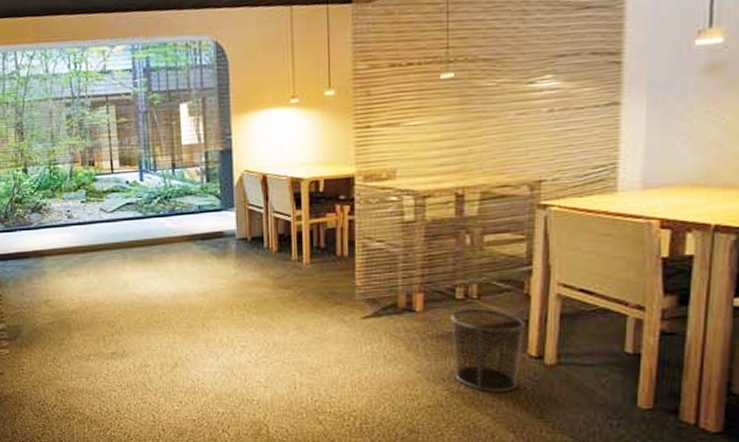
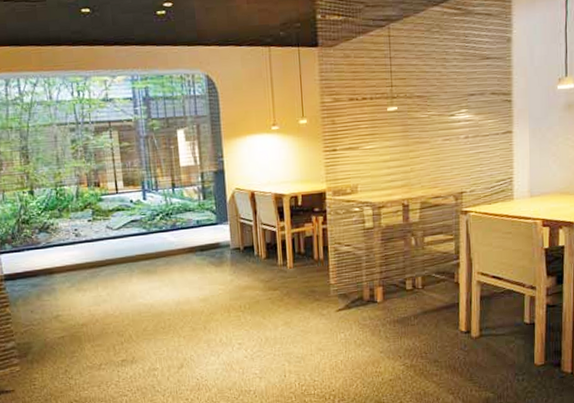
waste bin: present [451,308,526,393] -> none [403,296,457,364]

